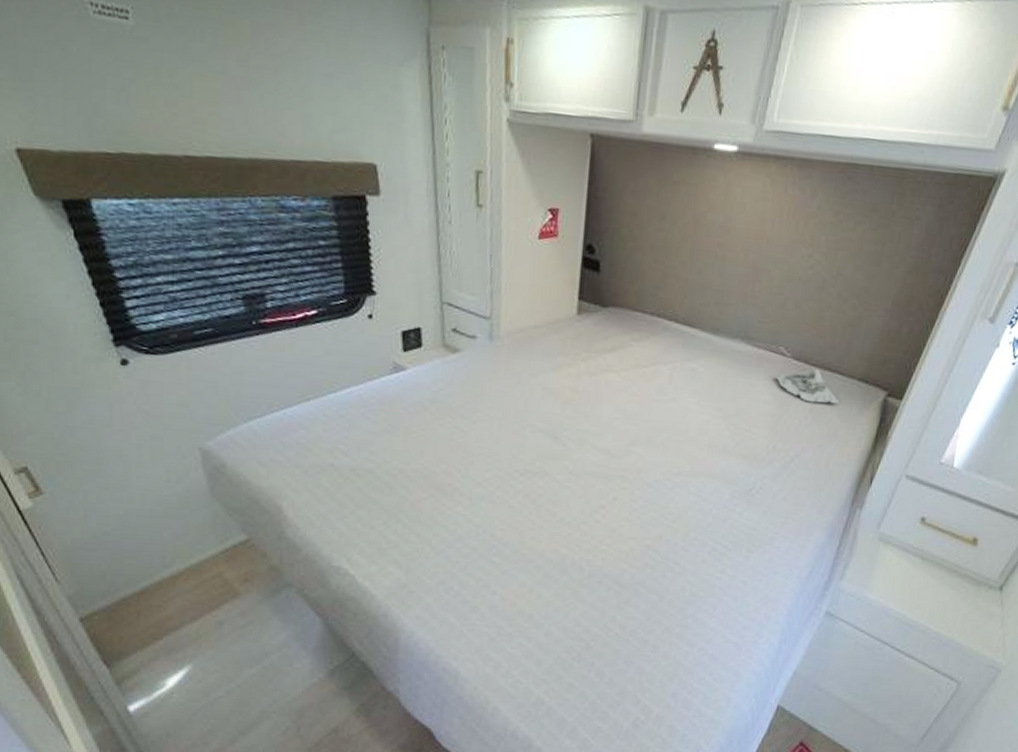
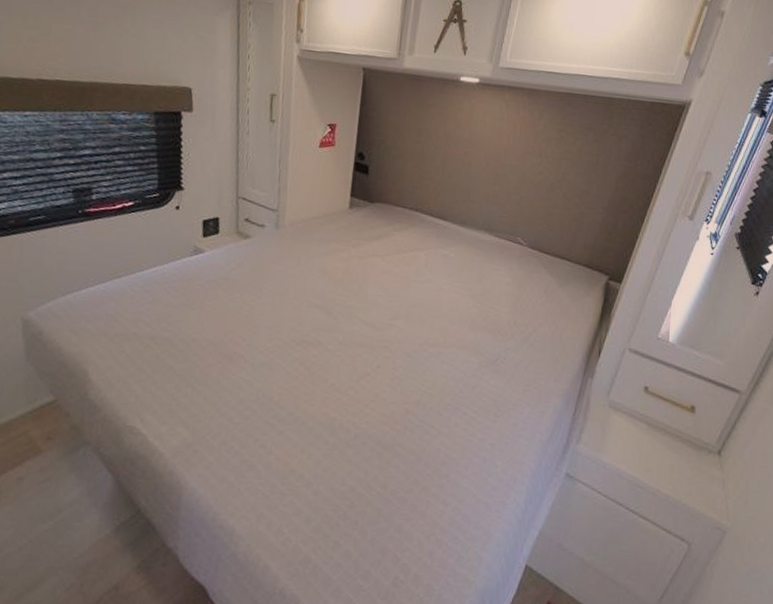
tissue: present [775,368,838,404] -> none [514,255,568,285]

